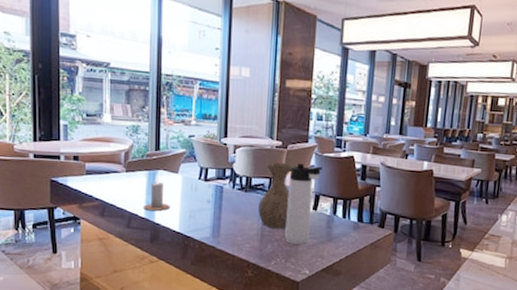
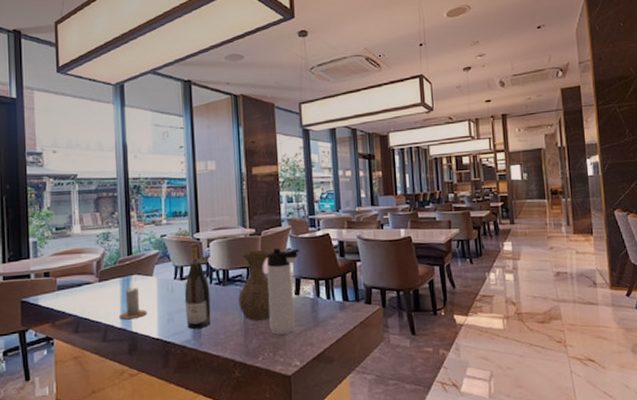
wine bottle: none [207,147,232,228] -> present [185,243,211,329]

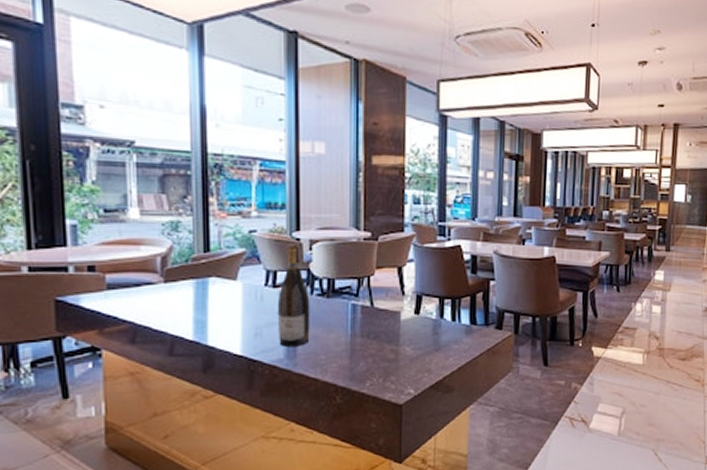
candle: present [120,279,147,320] -> none [192,282,228,331]
vase: present [238,250,271,321] -> none [345,259,389,341]
thermos bottle: present [266,248,299,335] -> none [381,258,423,359]

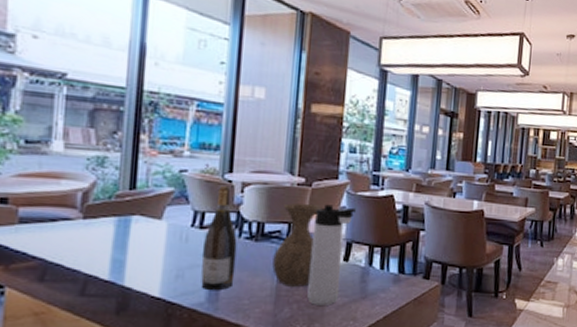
vase: none [345,259,389,341] -> present [272,203,321,287]
thermos bottle: none [381,258,423,359] -> present [307,204,356,305]

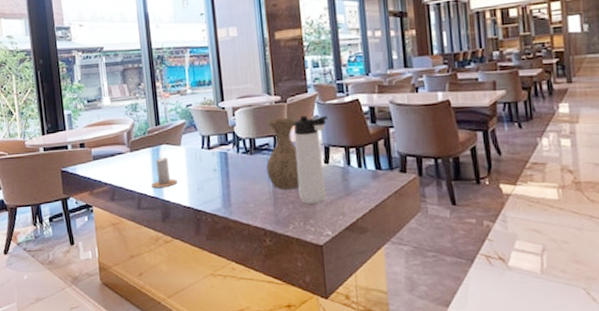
candle: none [108,220,148,271] -> present [152,149,177,189]
wine bottle: present [201,185,238,290] -> none [212,112,240,198]

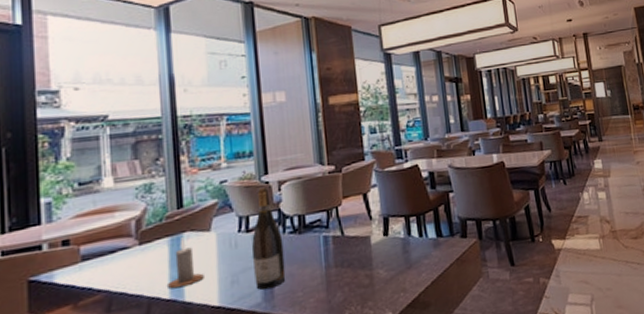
wine bottle: none [212,112,240,198] -> present [252,186,286,290]
vase: present [266,118,300,190] -> none [318,188,357,272]
thermos bottle: present [293,115,327,204] -> none [349,183,386,285]

